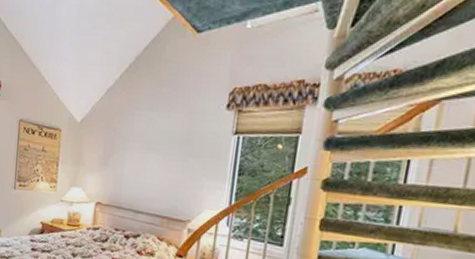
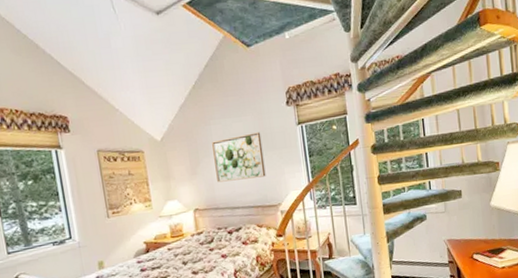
wall art: none [127,133,188,186] -> present [212,132,266,183]

